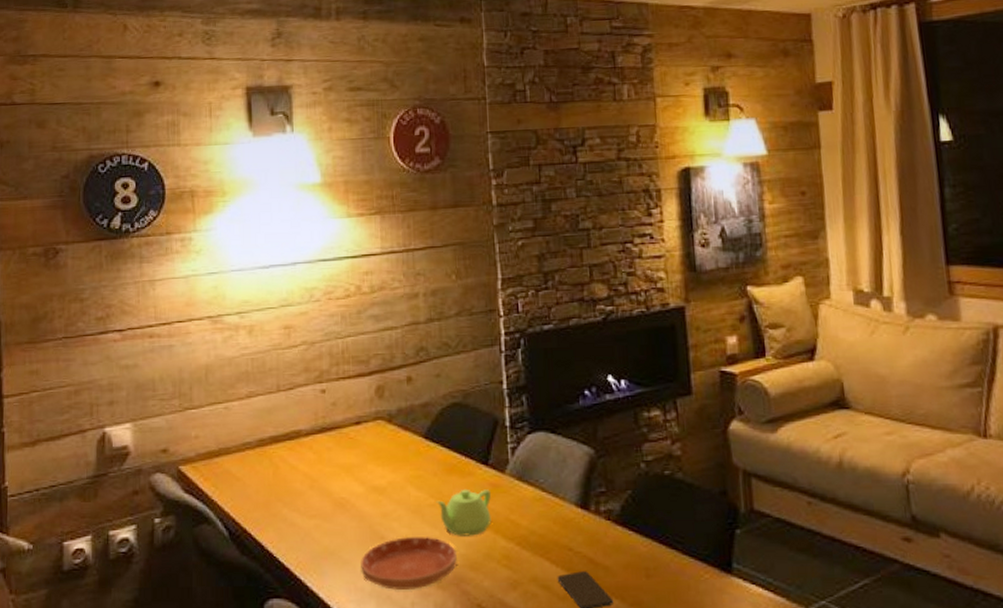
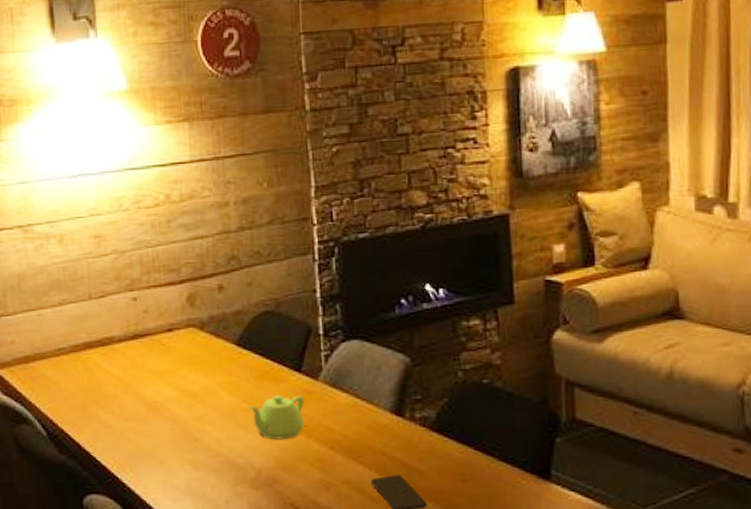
saucer: present [361,537,457,590] -> none [175,440,270,489]

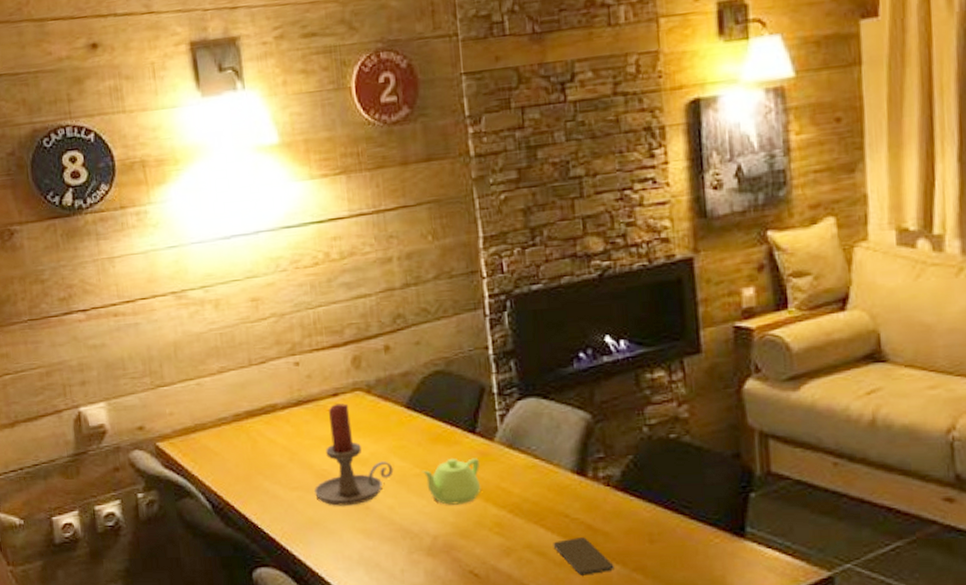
candle holder: none [146,339,222,437] -> present [314,403,394,506]

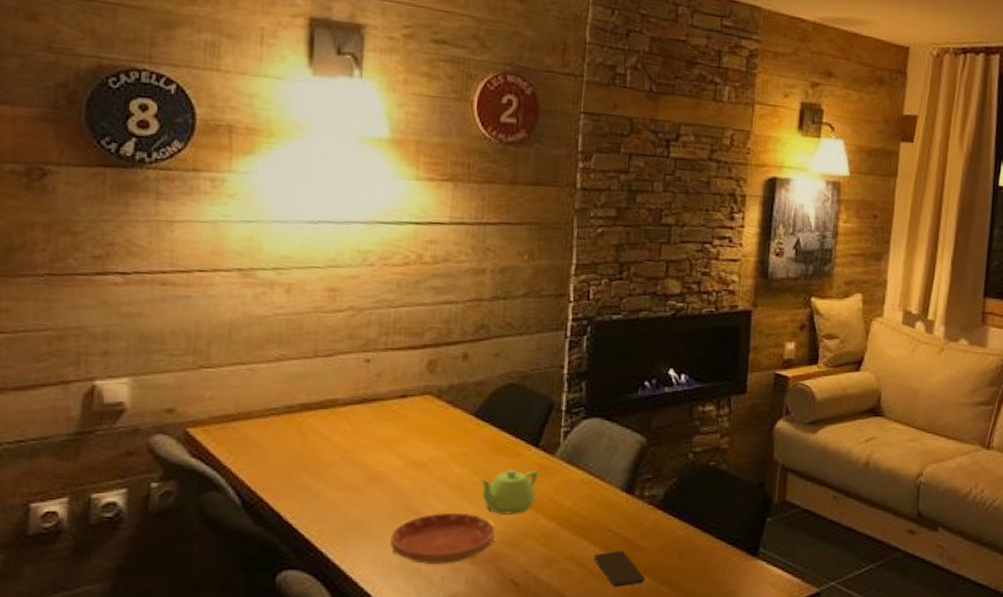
candle holder: present [314,403,394,506] -> none [363,405,451,510]
saucer: none [347,506,447,558] -> present [390,513,495,564]

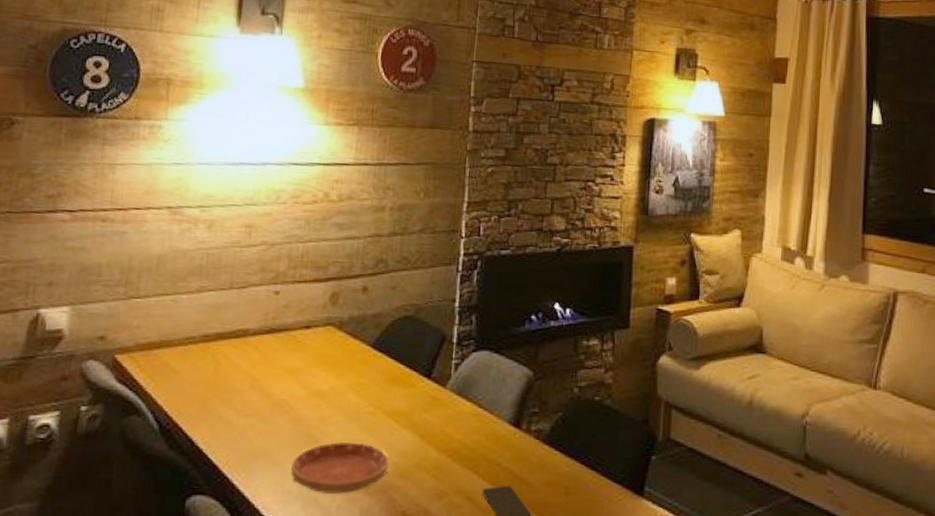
teapot: present [479,468,537,514] -> none [375,399,429,446]

